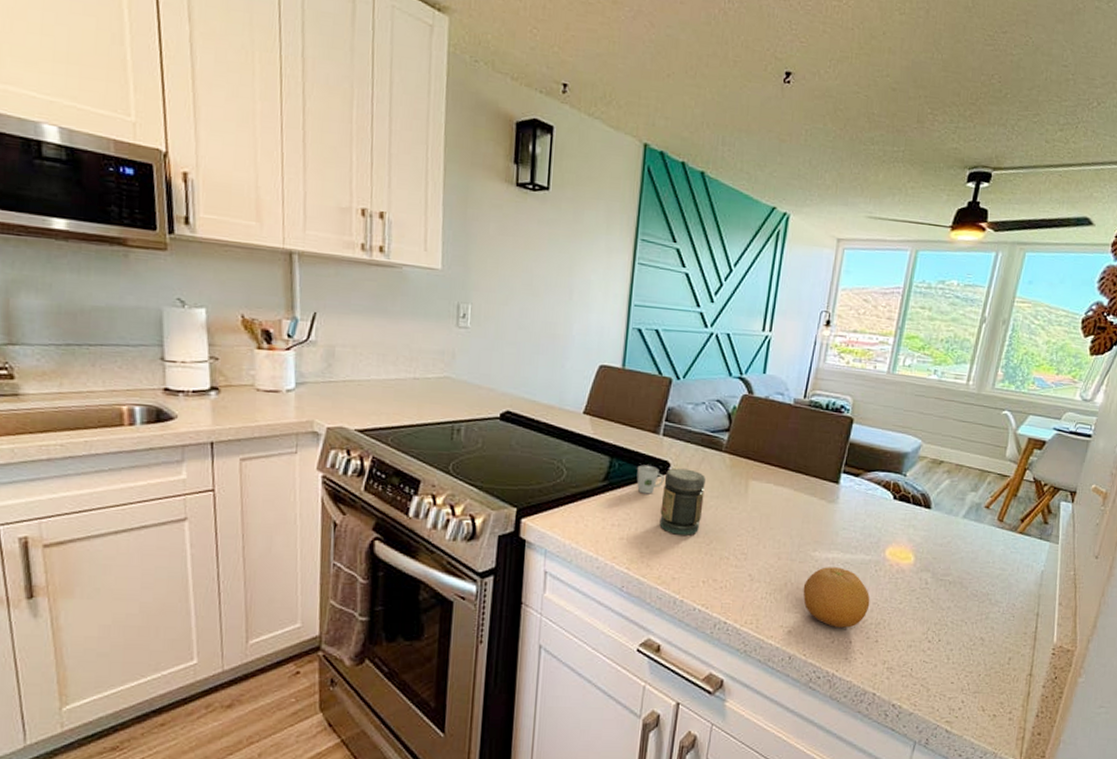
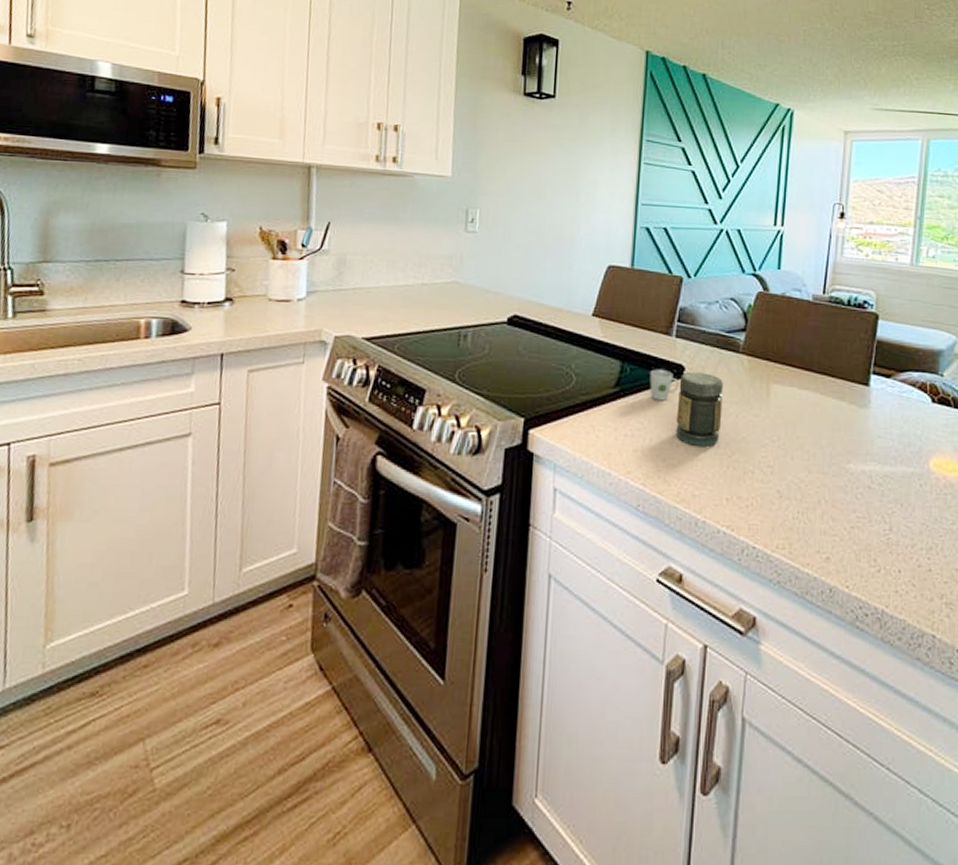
fruit: present [803,567,870,628] -> none [839,481,918,554]

